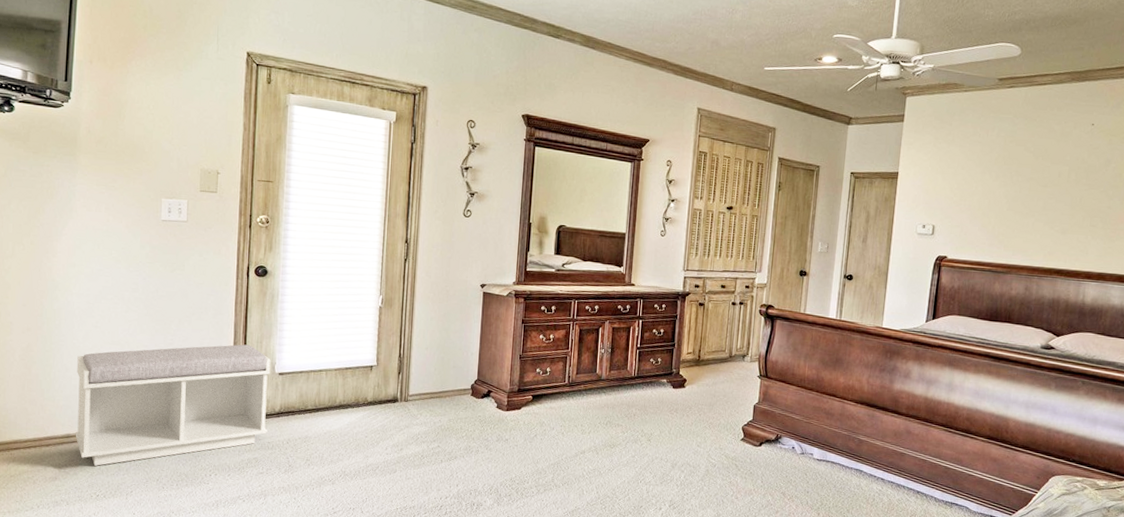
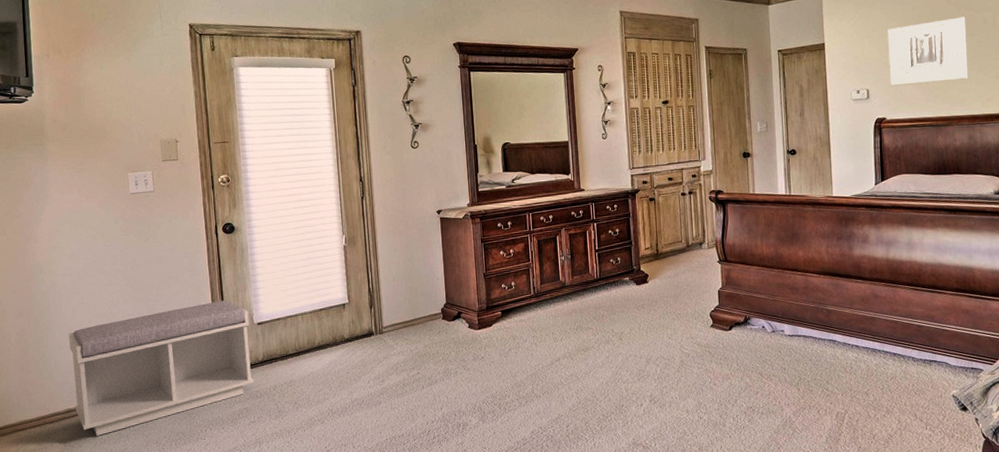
wall art: none [956,166,1042,230] -> present [887,17,969,86]

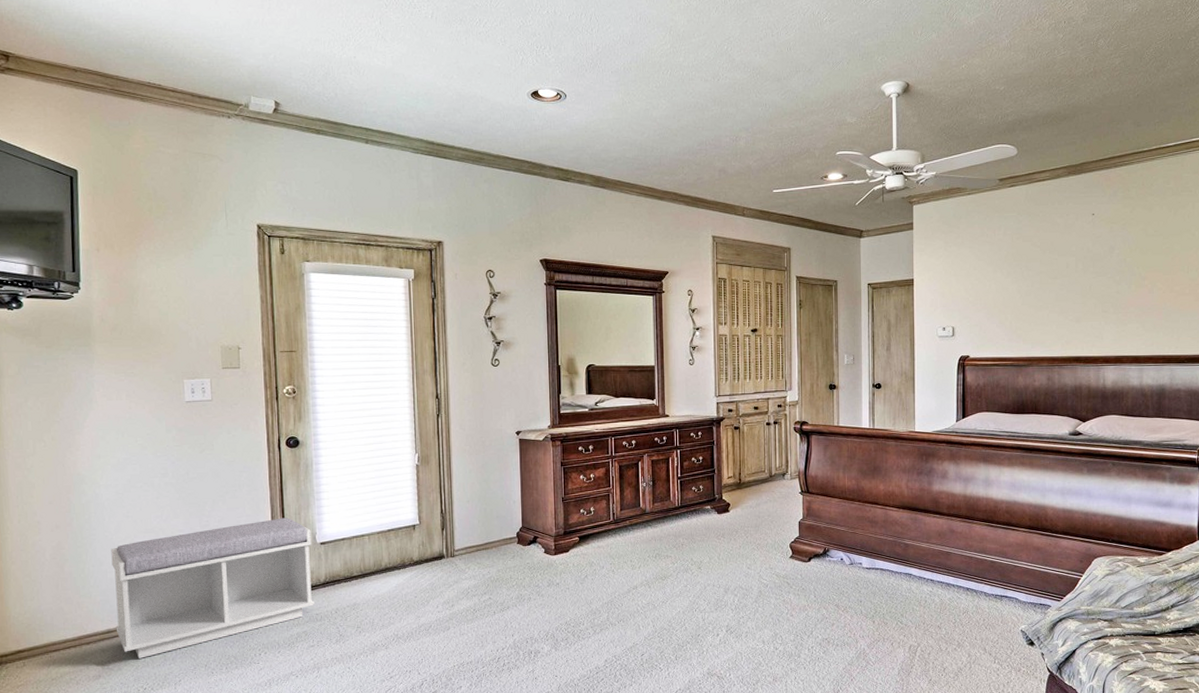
wall art: present [887,17,969,86] -> none [975,260,1050,325]

